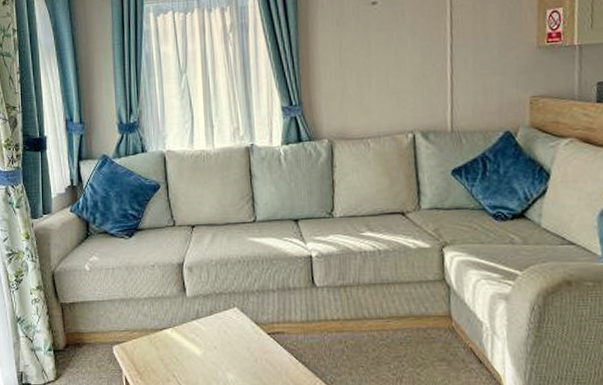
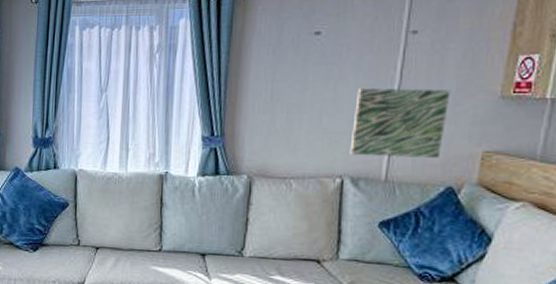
wall art: none [416,45,496,111] -> present [349,88,451,158]

